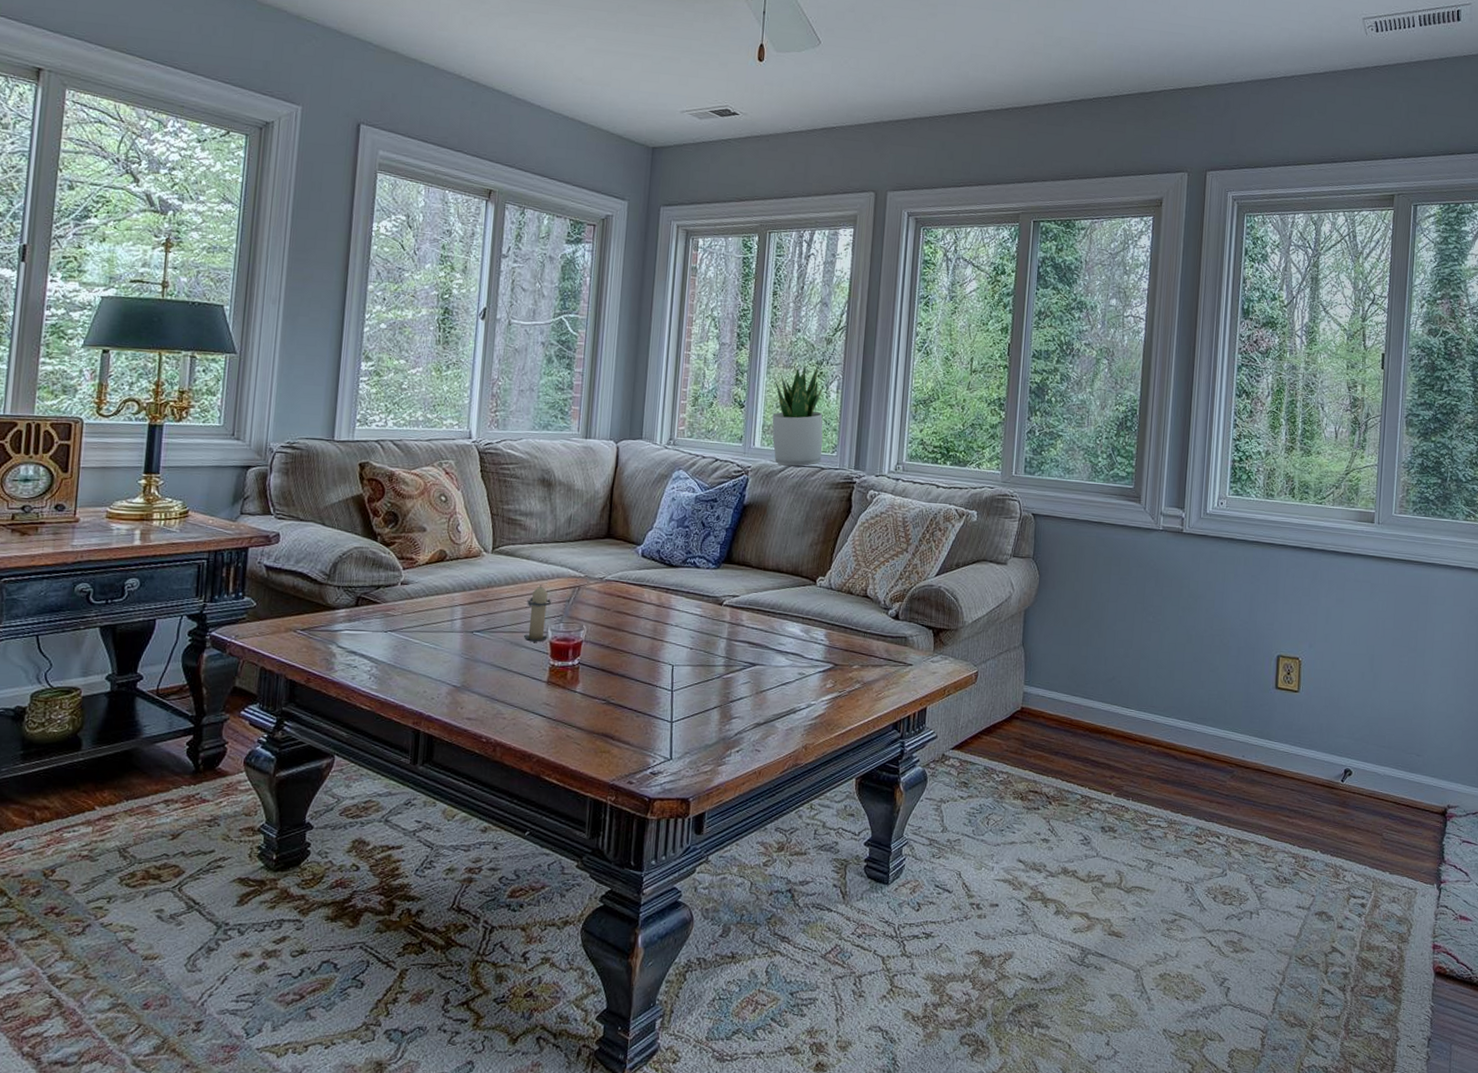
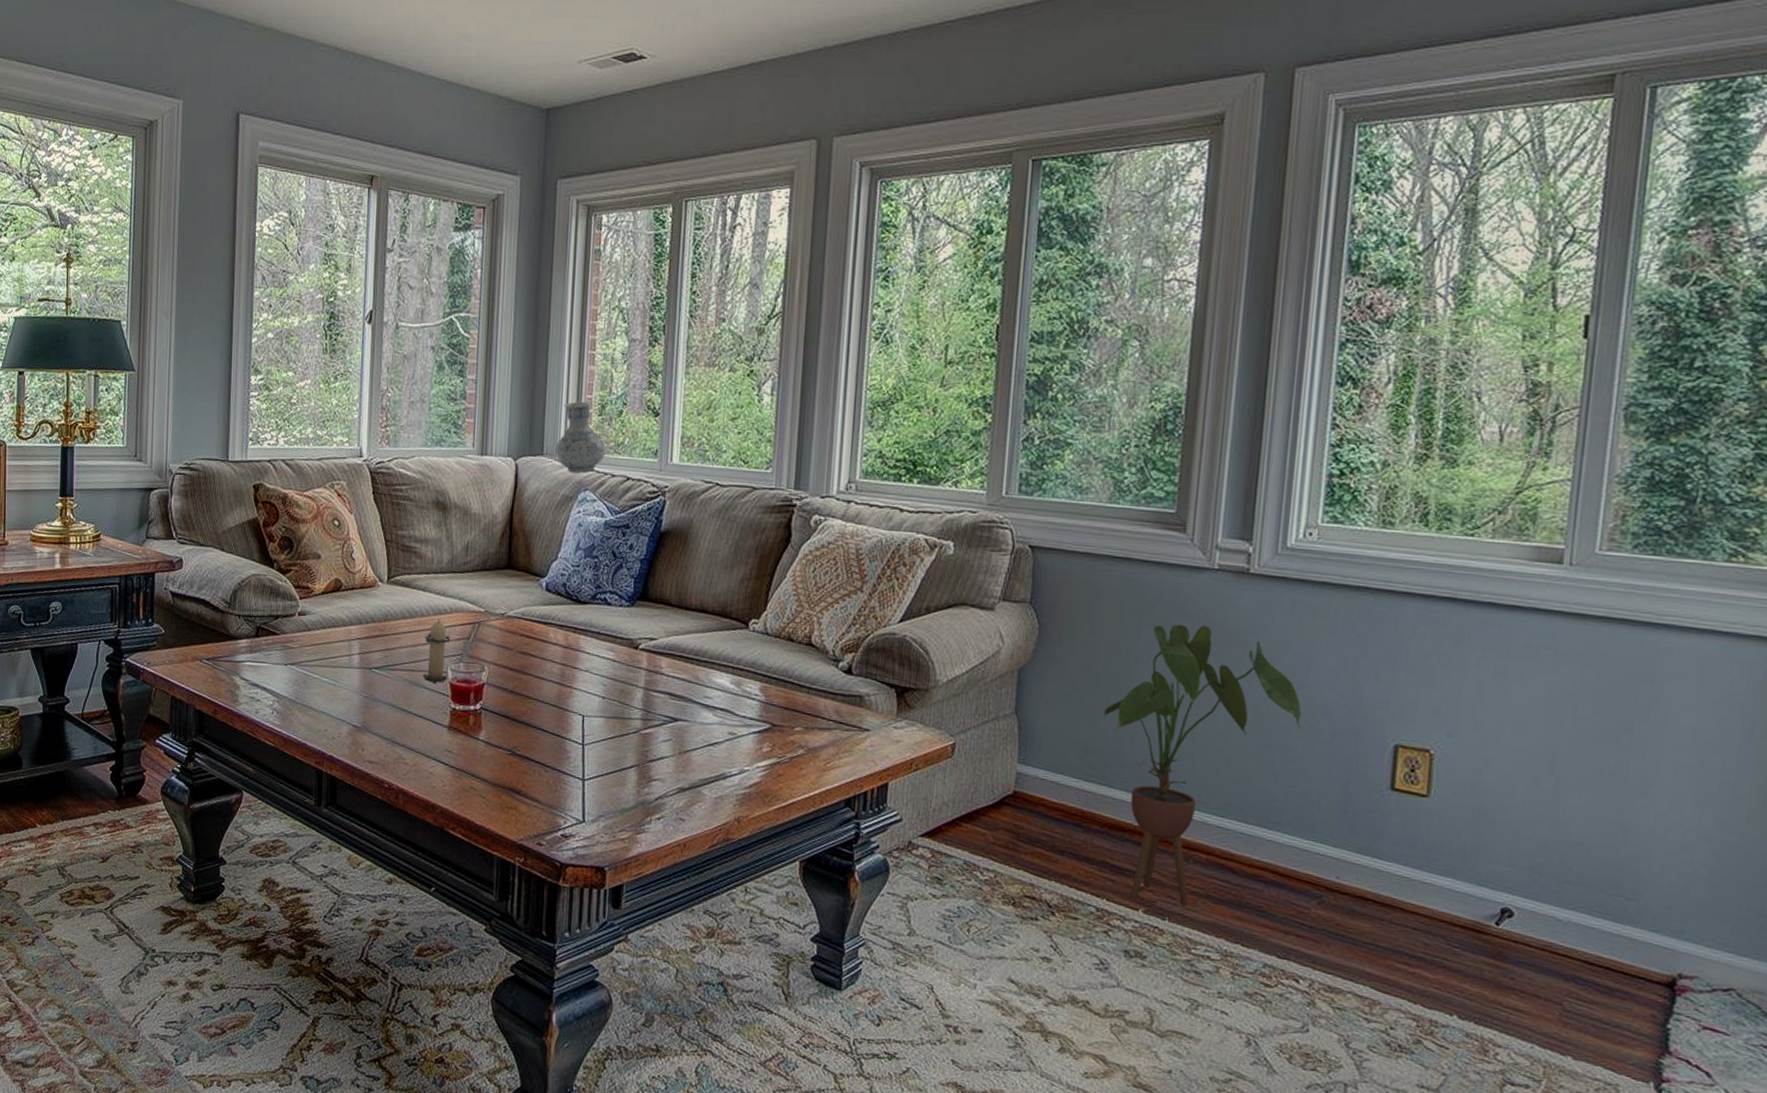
vase: none [653,394,698,454] -> present [555,401,606,473]
planter: present [772,364,824,467] -> none [692,361,755,486]
house plant: none [1086,572,1218,788] -> present [1104,624,1302,907]

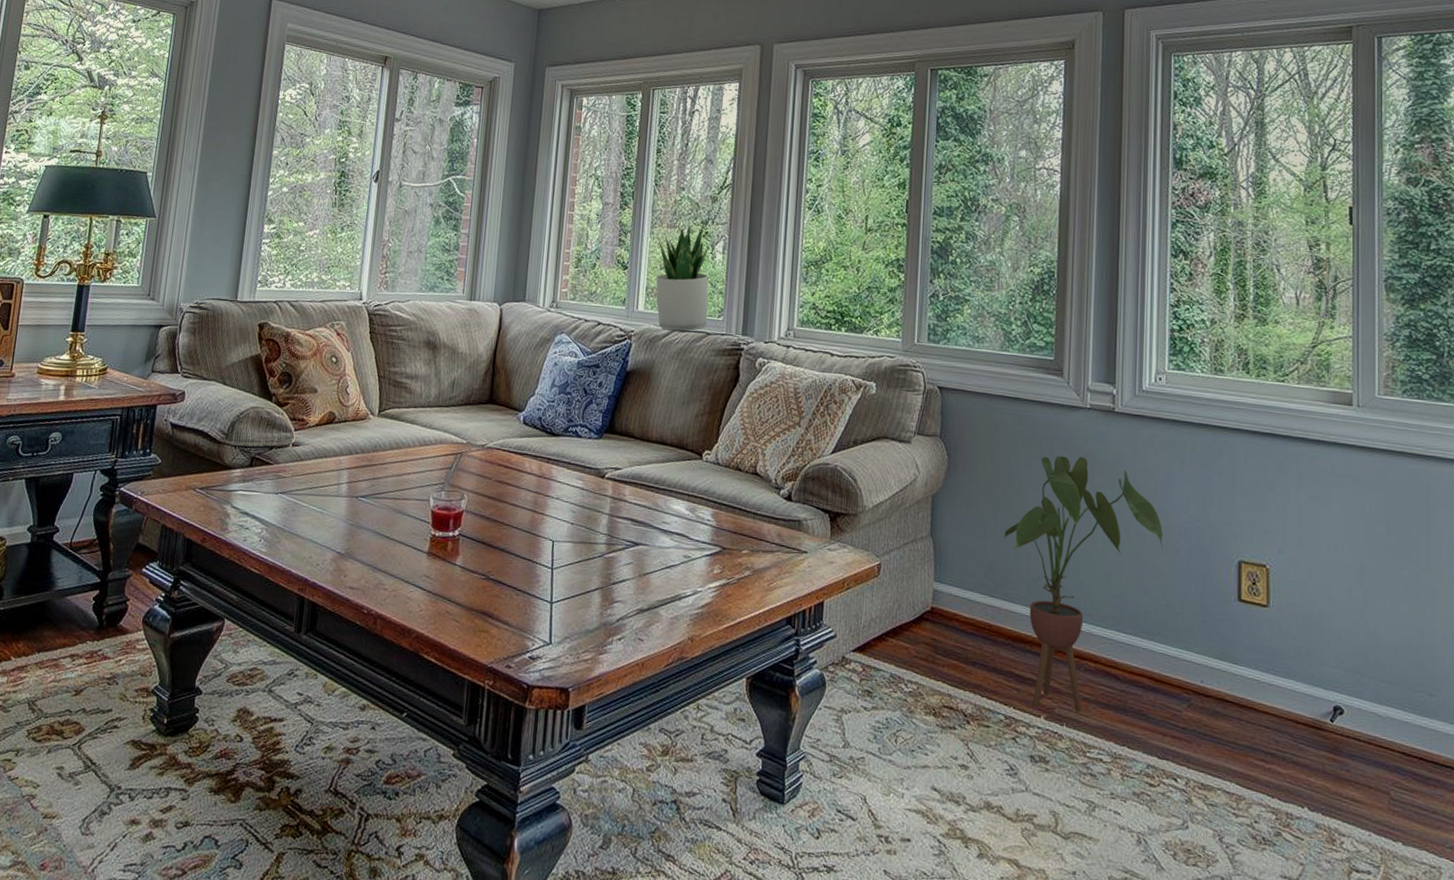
candle: present [422,619,451,683] -> none [405,450,434,511]
vase: present [555,401,606,473] -> none [536,255,581,317]
planter: none [692,361,755,486] -> present [656,224,710,332]

